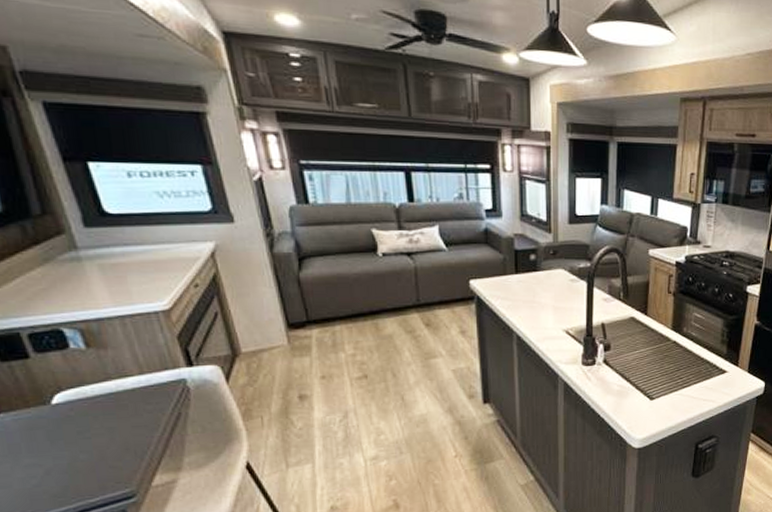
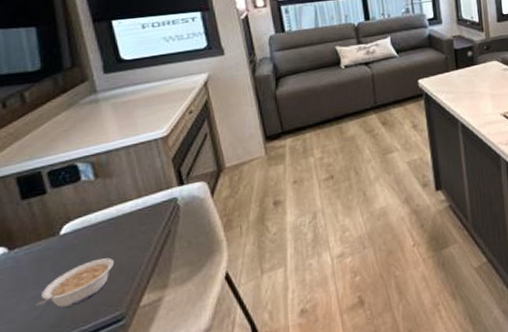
legume: none [33,434,119,479] -> present [36,257,115,308]

